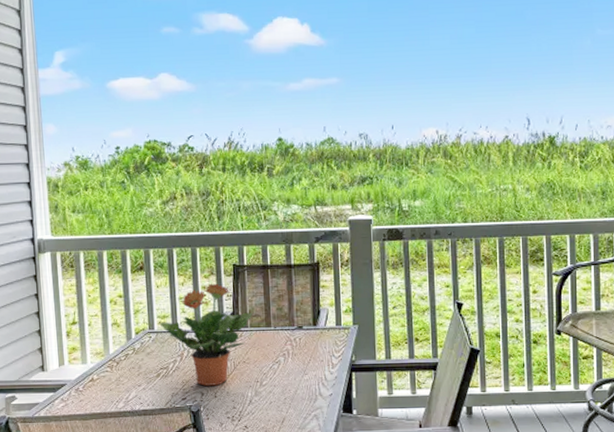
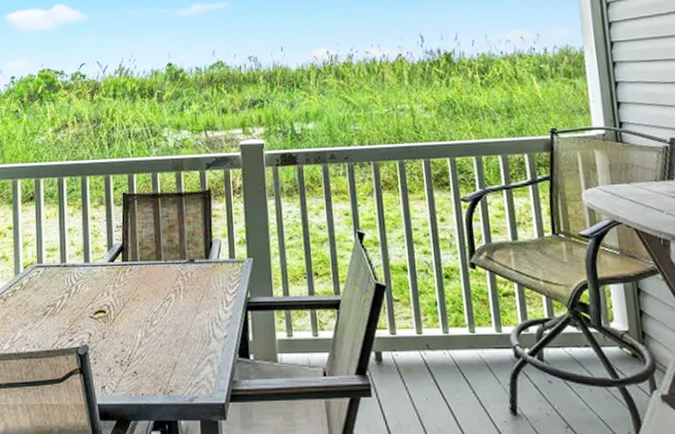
potted plant: present [159,283,253,386] -> none [48,213,143,326]

